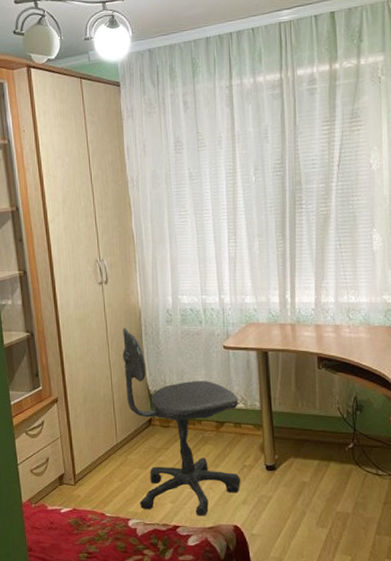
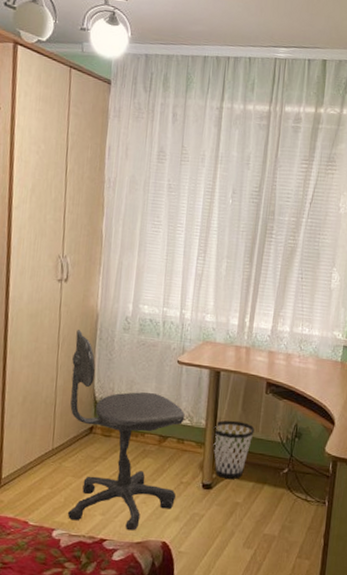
wastebasket: none [269,399,312,458] -> present [213,420,255,479]

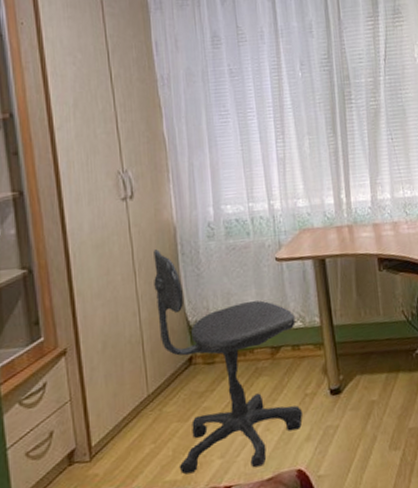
wastebasket: present [213,420,255,479] -> none [330,308,376,378]

